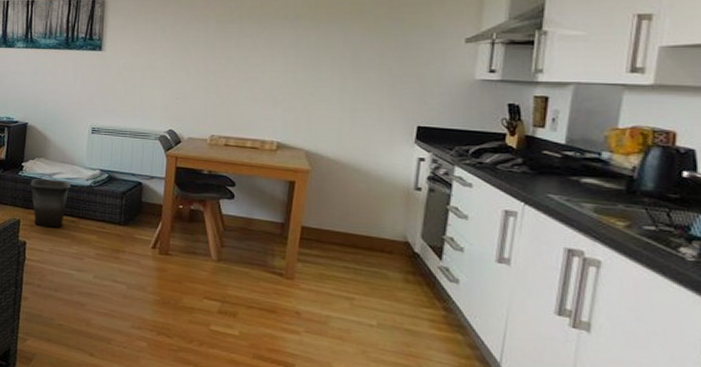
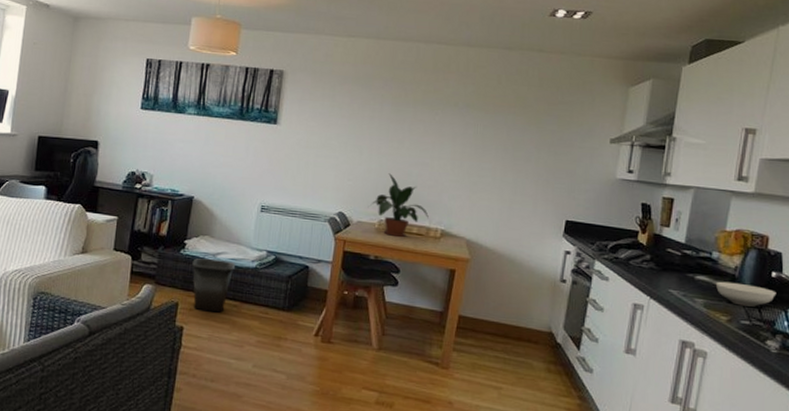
potted plant: none [198,90,263,151] -> present [368,173,429,237]
bowl: none [607,183,690,211] -> present [715,281,777,307]

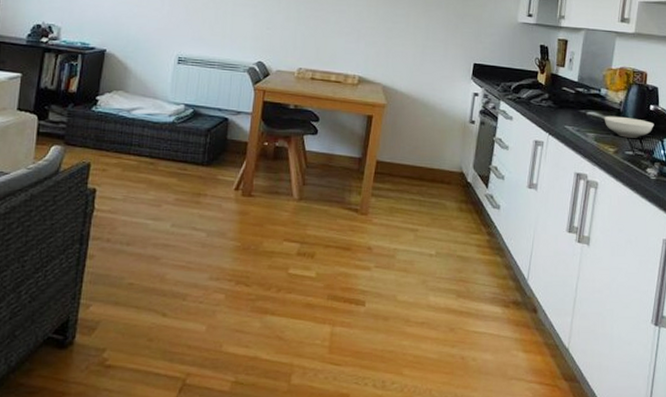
waste bin: present [191,258,236,313] -> none [104,115,152,172]
potted plant: present [368,173,429,237] -> none [287,21,346,85]

